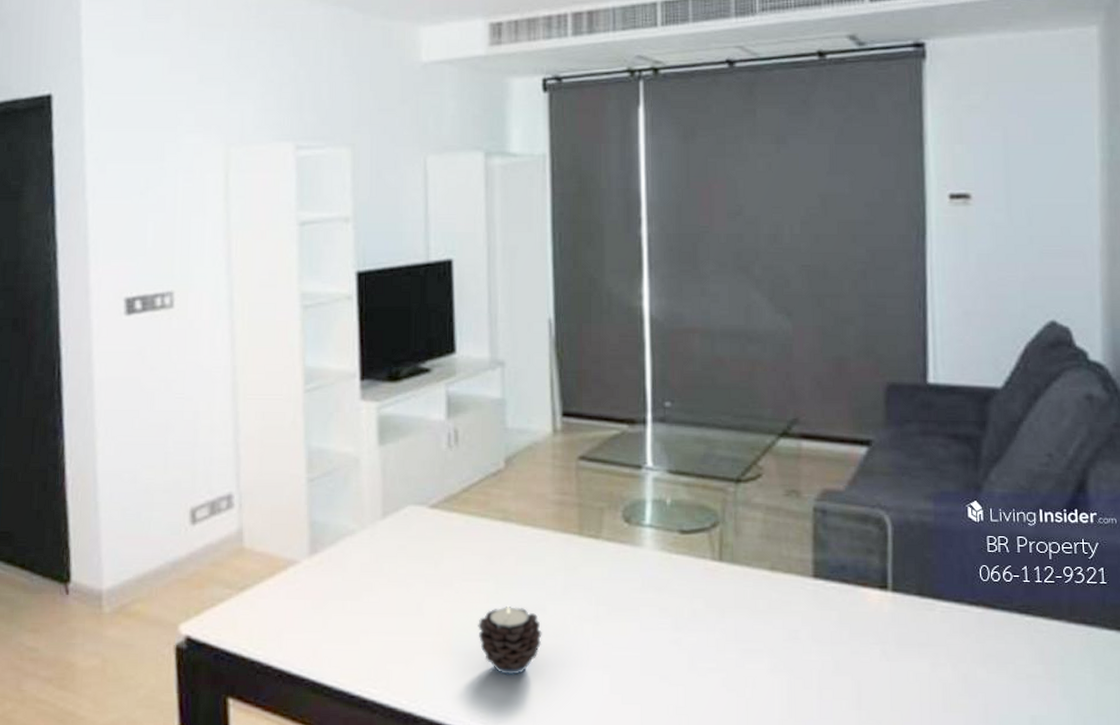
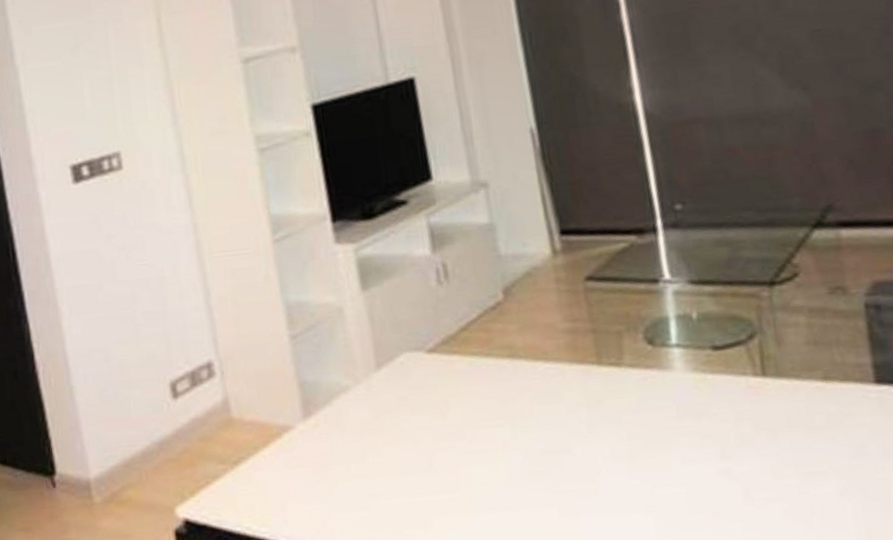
candle: present [478,605,542,675] -> none [498,451,572,528]

